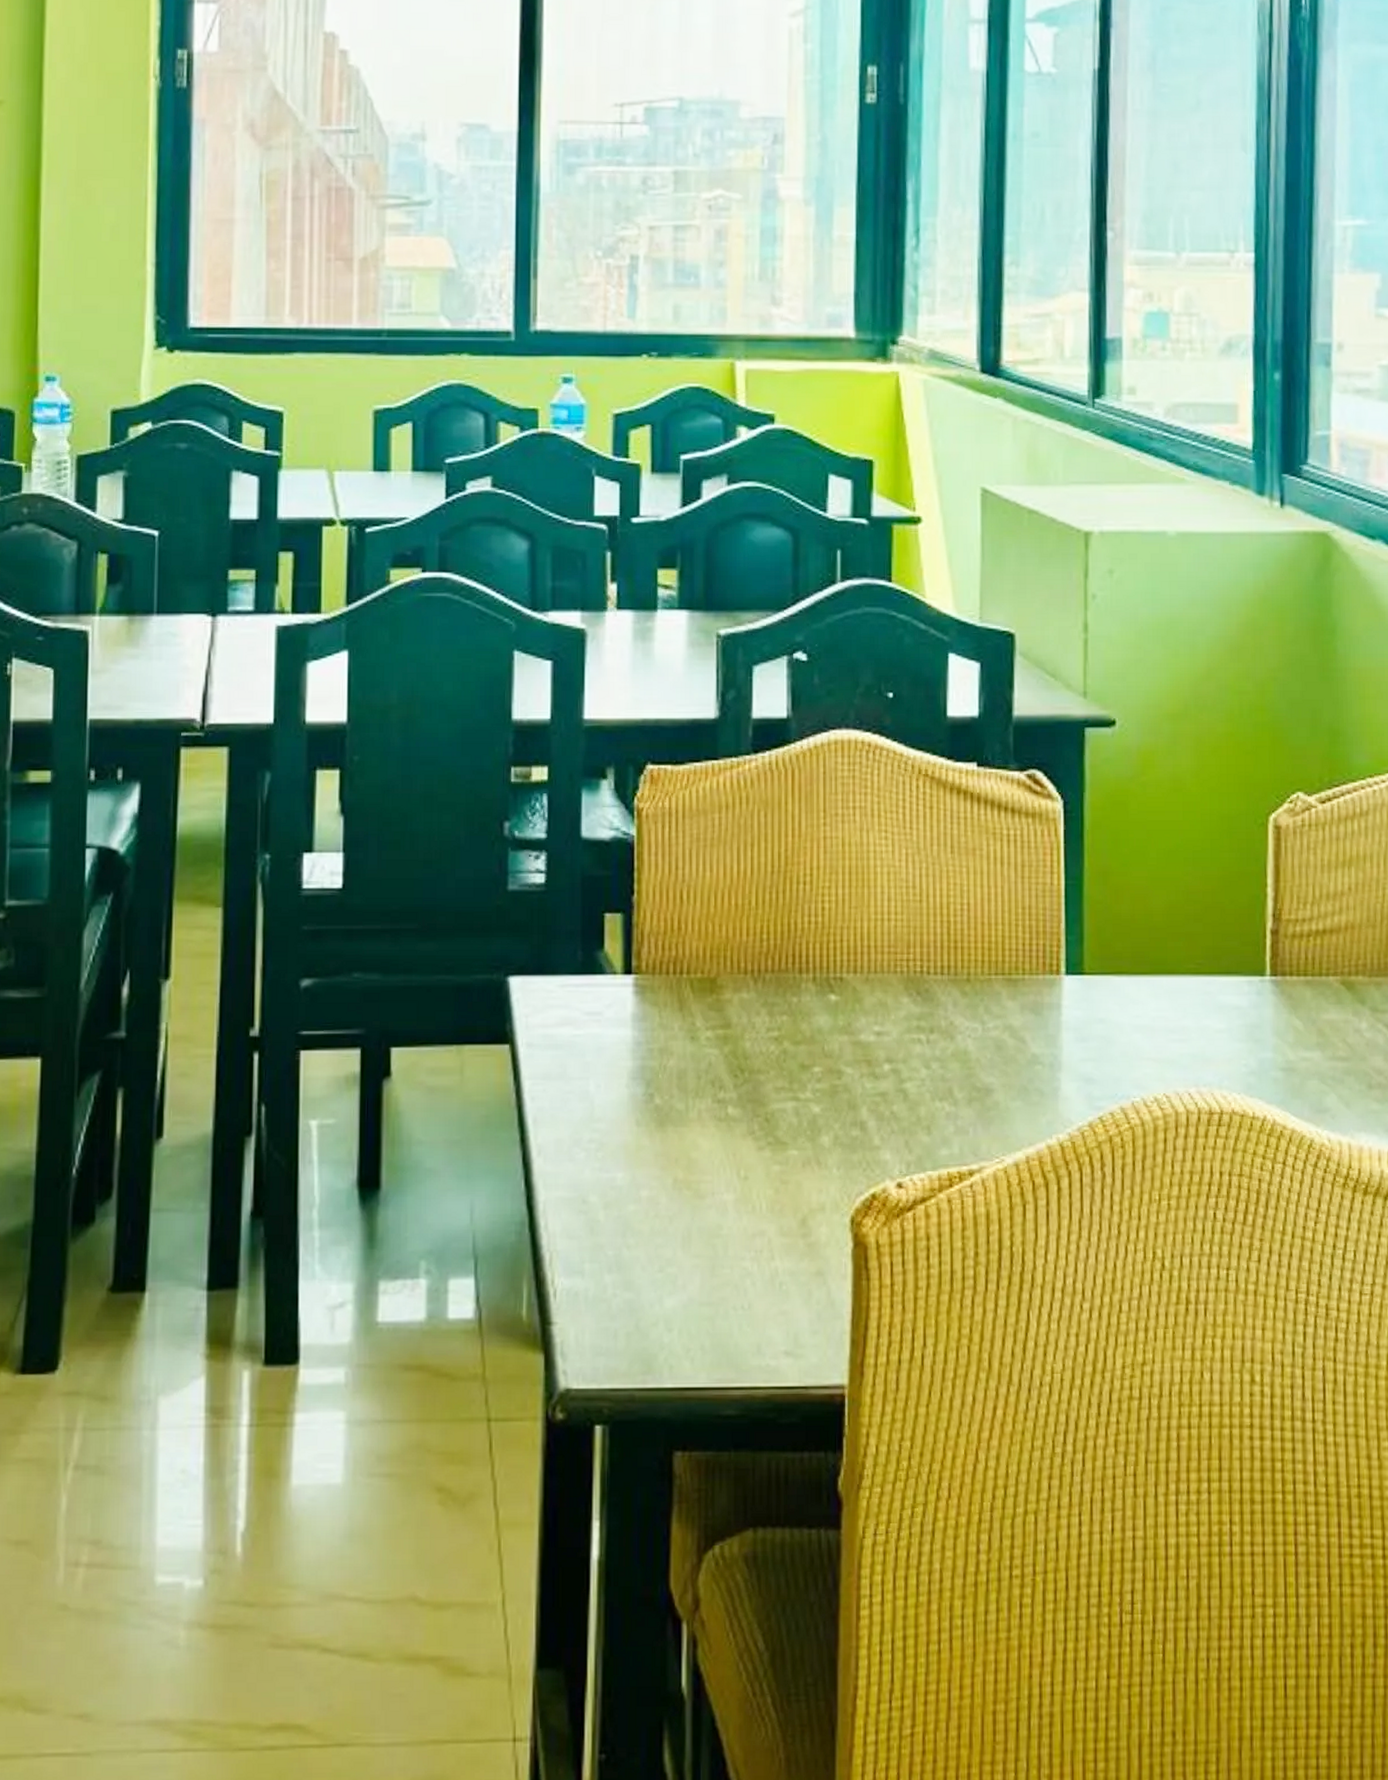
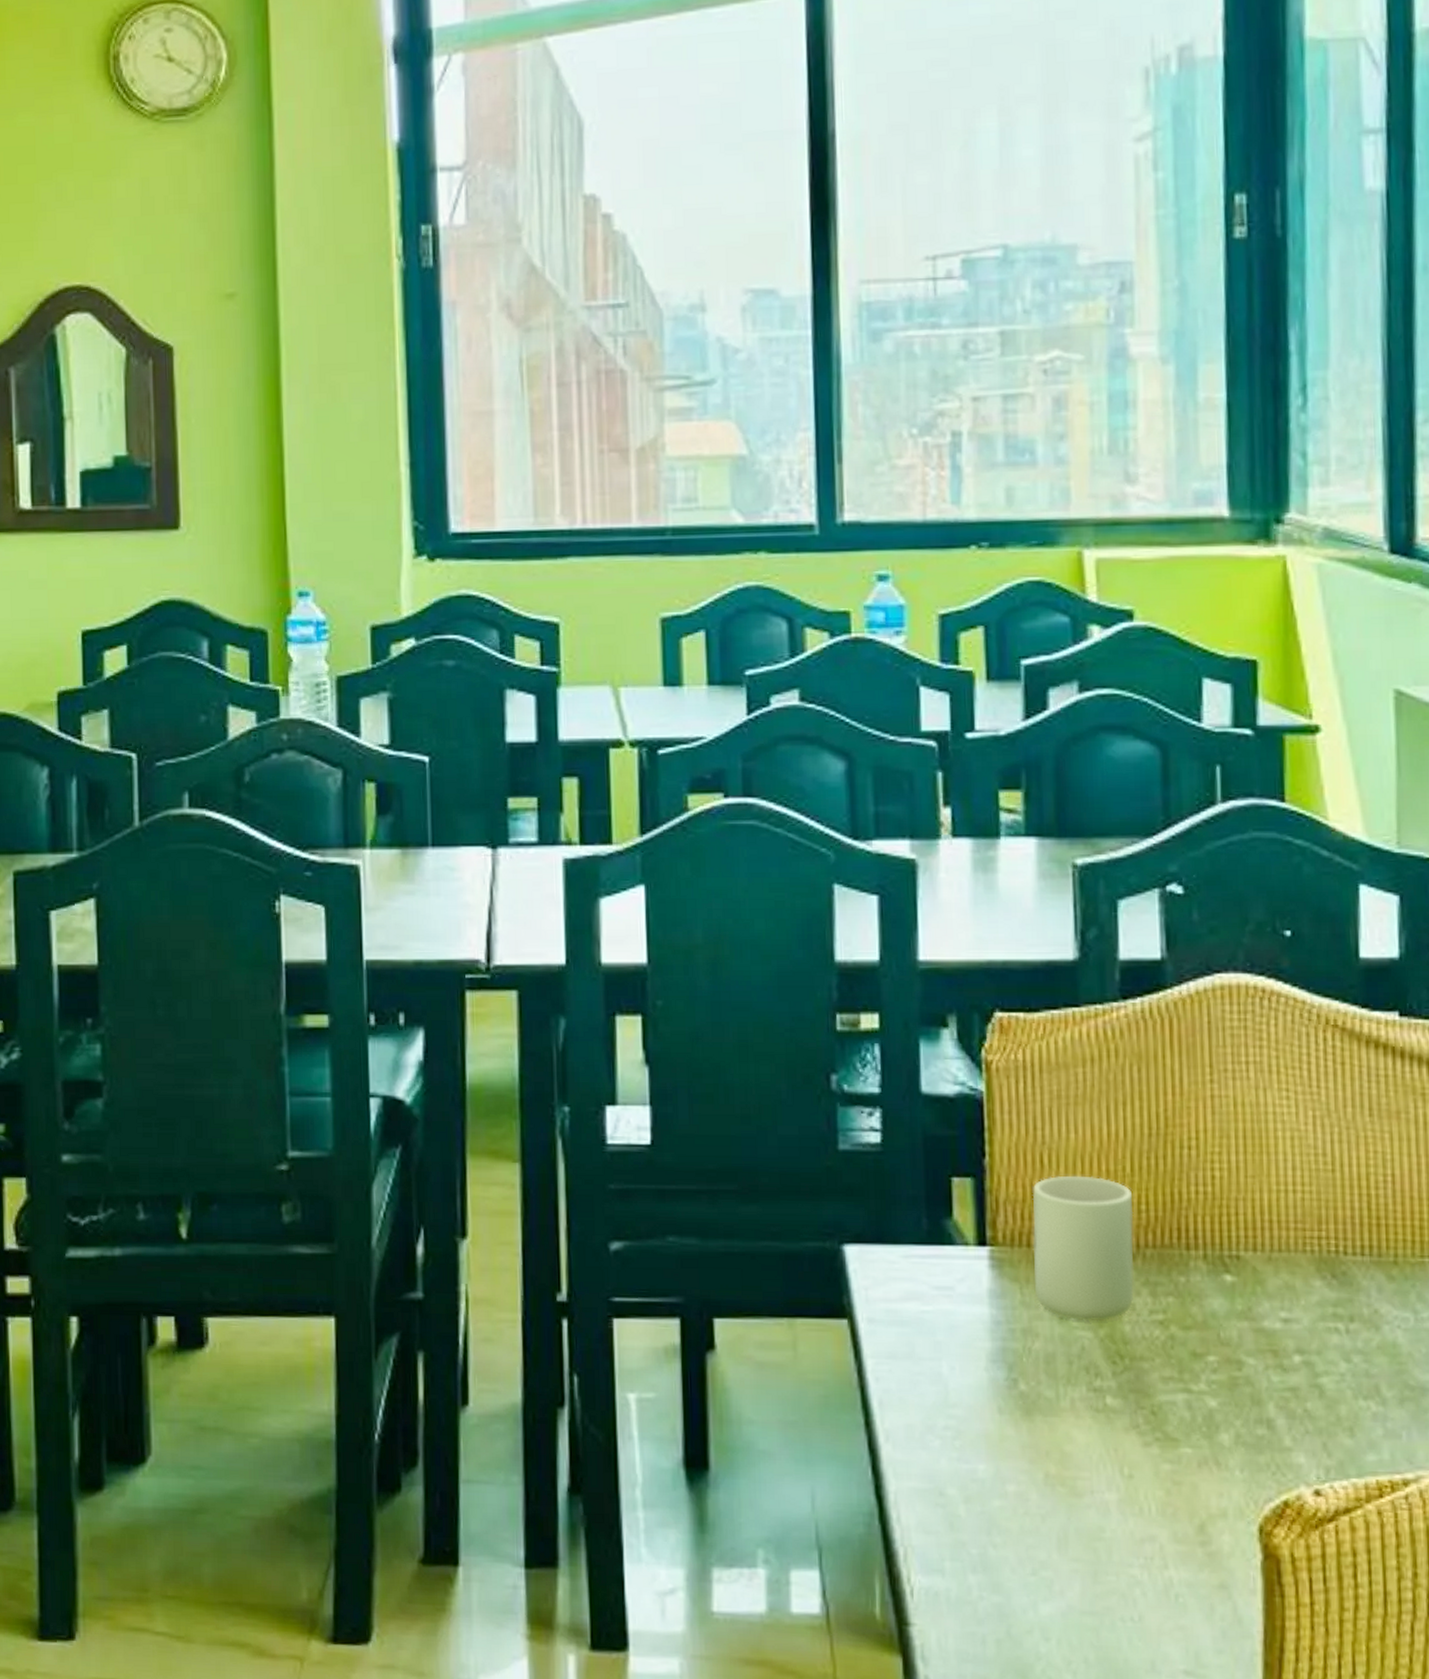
cup: none [671,909,757,1040] -> present [1032,1175,1135,1322]

